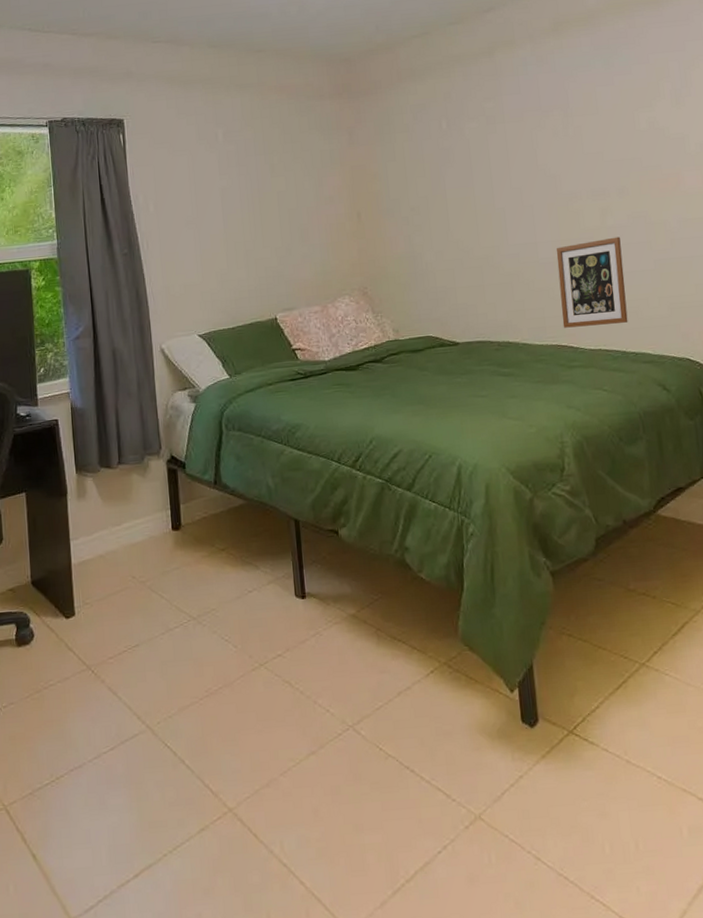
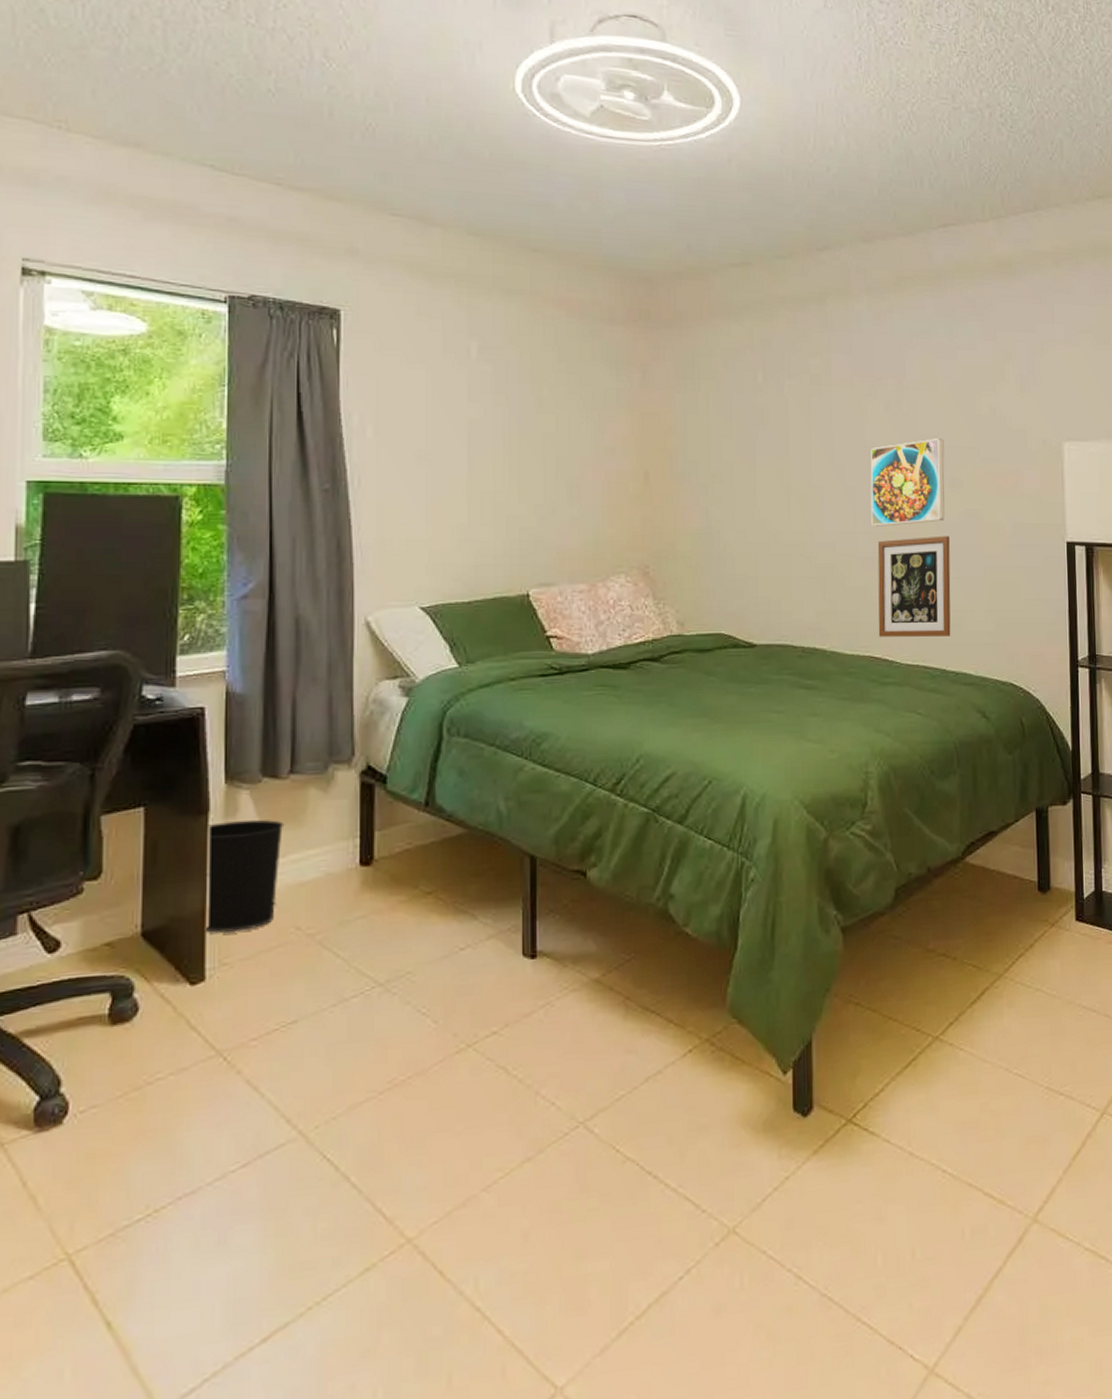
wastebasket: none [66,498,118,581] -> present [205,819,285,933]
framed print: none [544,154,615,236] -> present [870,438,945,527]

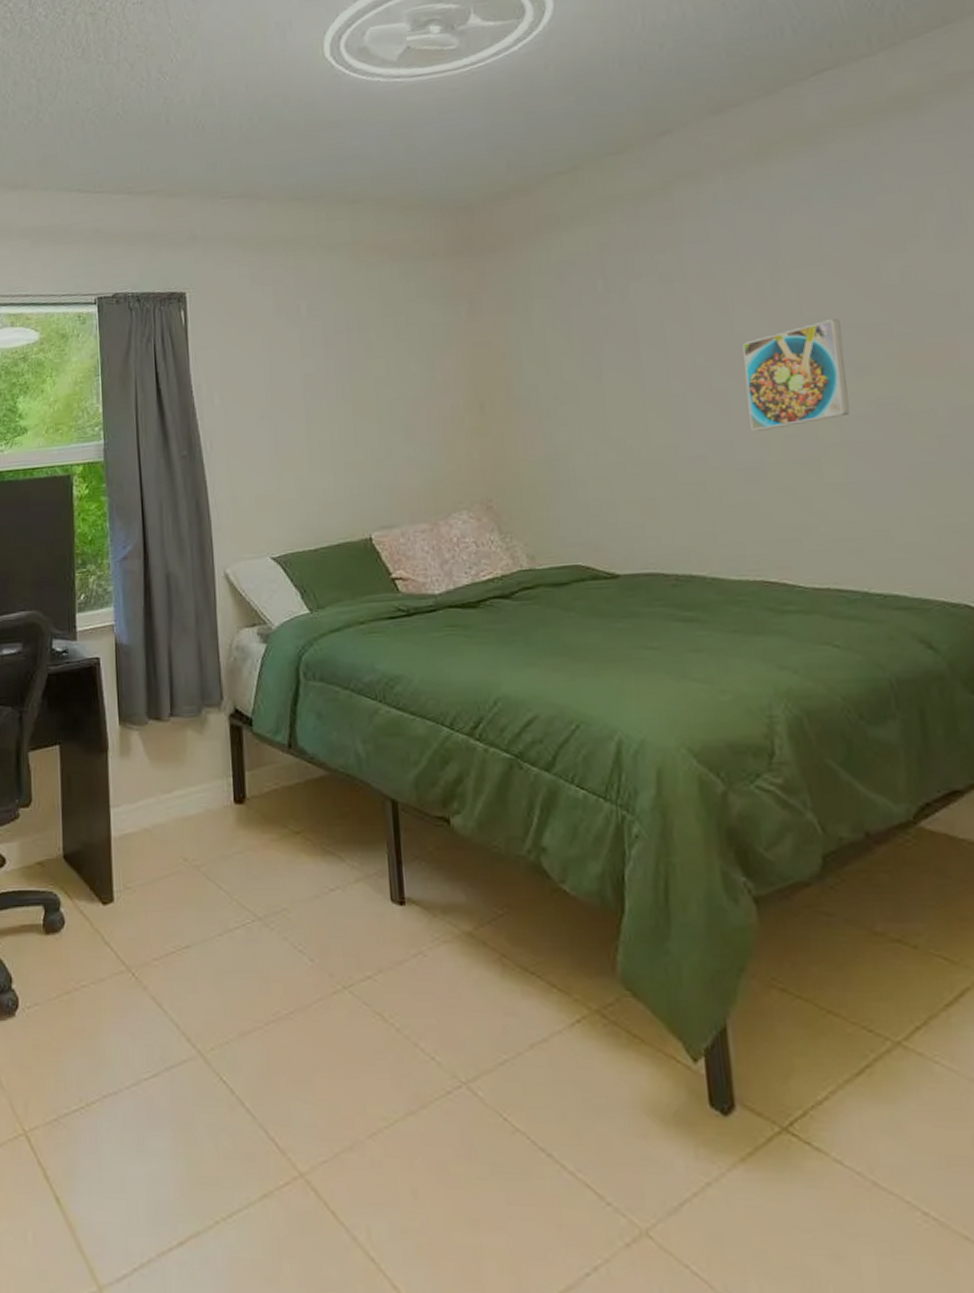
wastebasket: present [205,819,285,933] -> none [106,758,169,859]
picture frame: present [877,535,951,637] -> none [761,432,872,558]

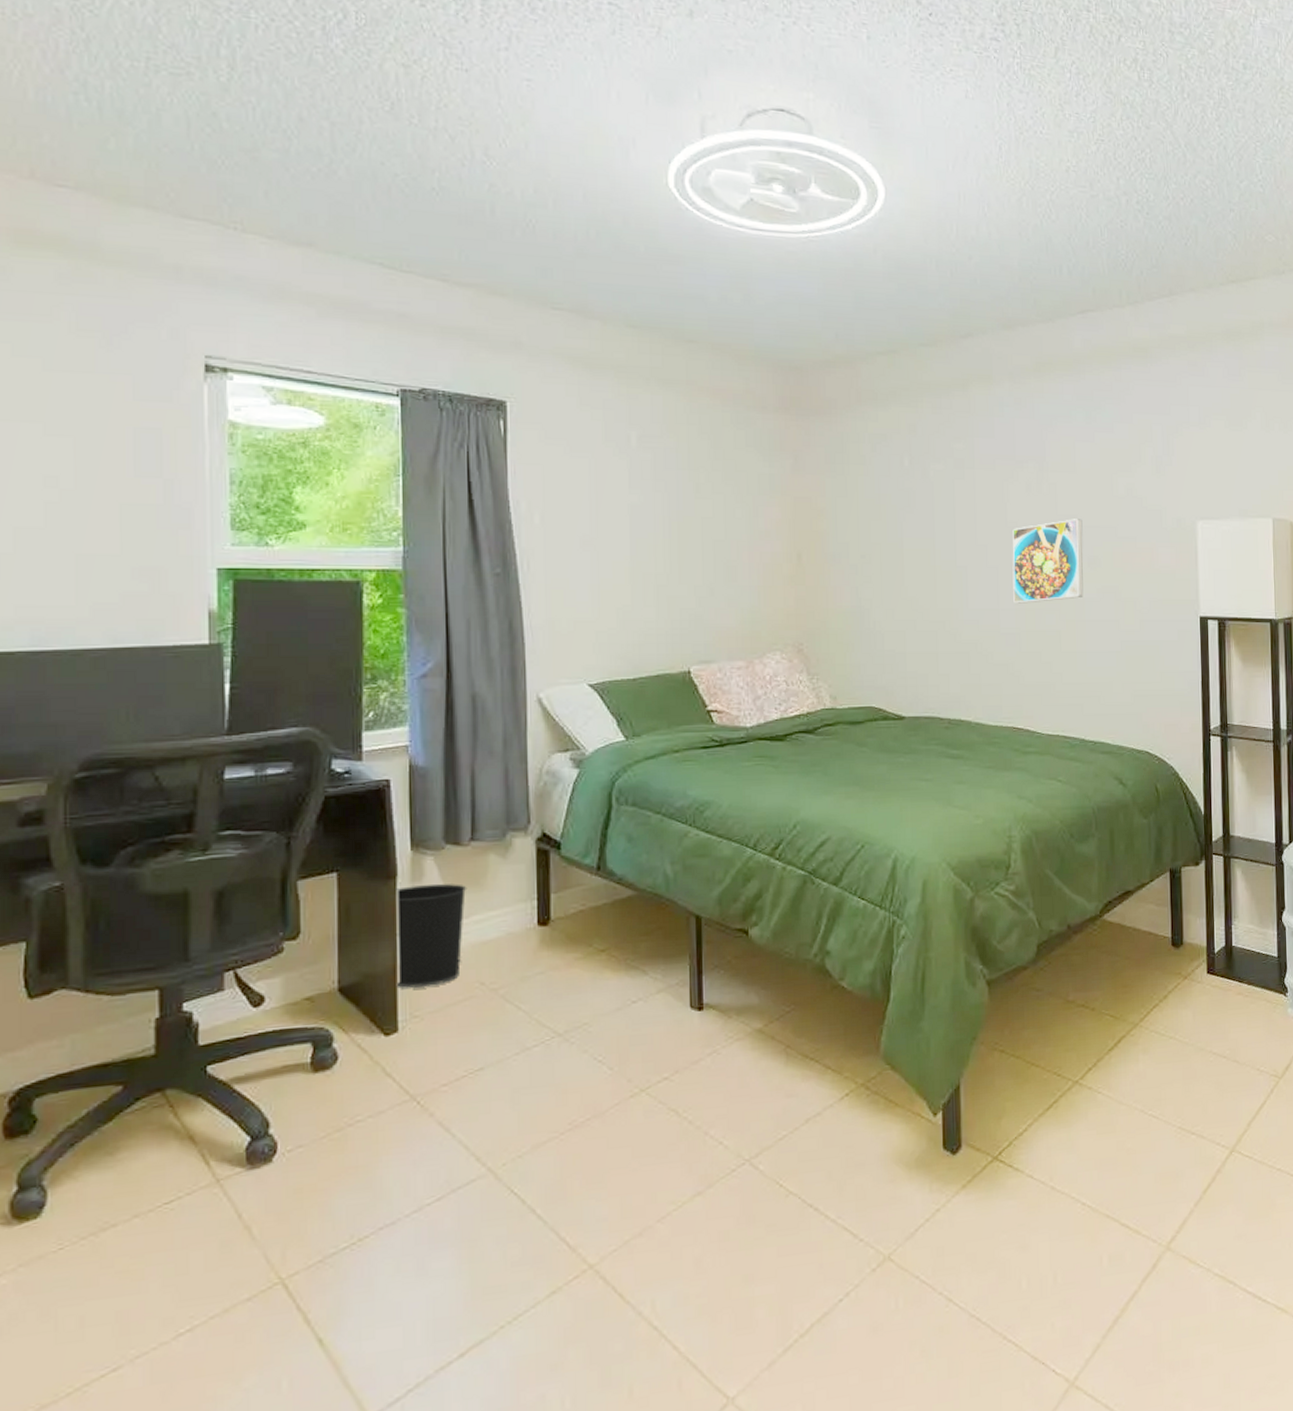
wastebasket: none [106,758,169,859] -> present [394,883,467,988]

